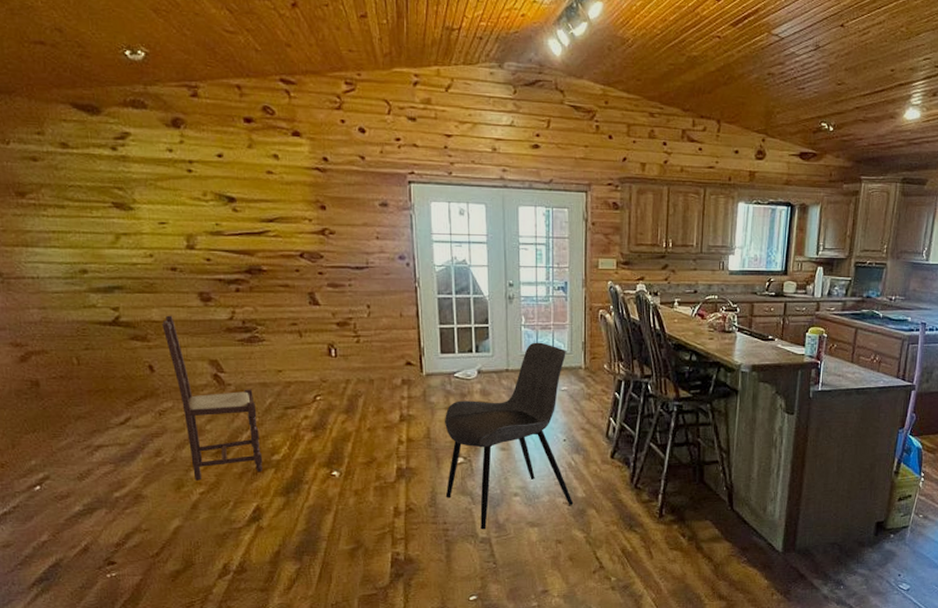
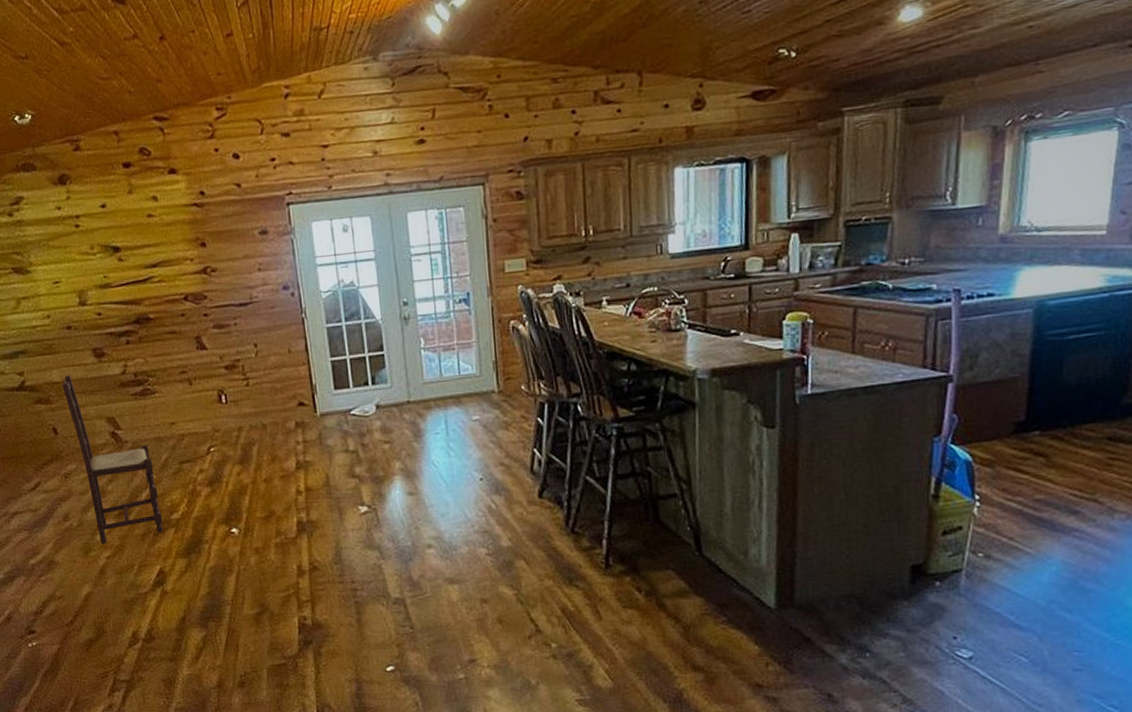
dining chair: present [445,342,574,530] -> none [344,366,498,589]

